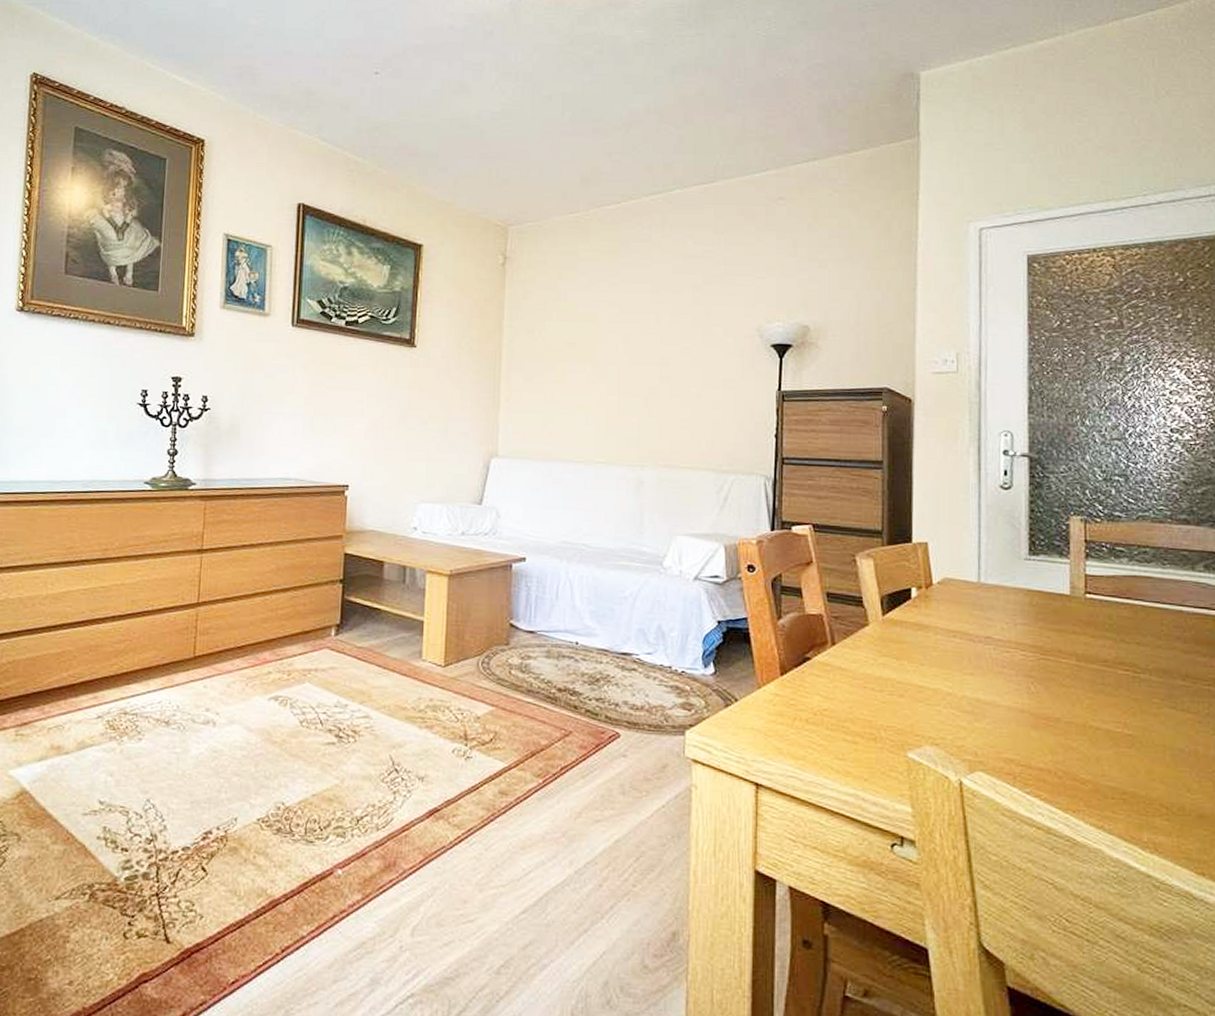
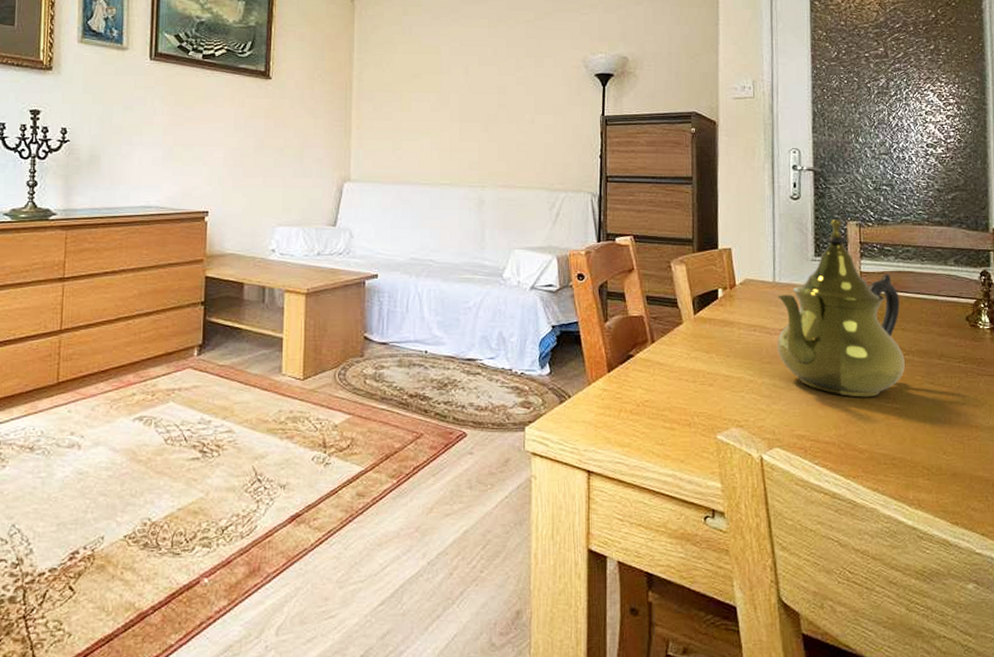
teapot: none [981,512,1140,720] -> present [777,219,905,398]

